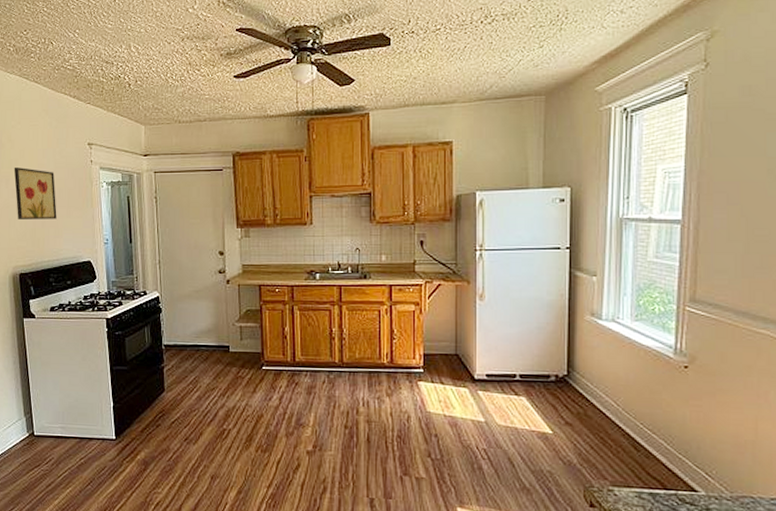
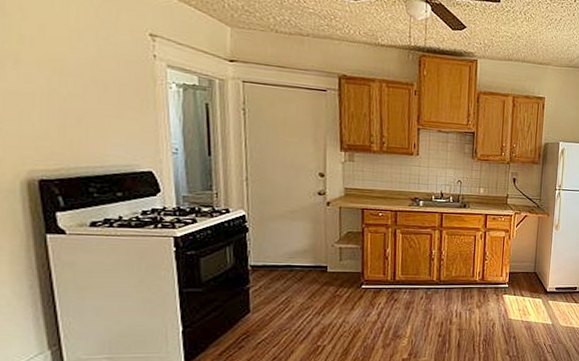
wall art: present [14,167,57,219] -> none [27,45,101,119]

